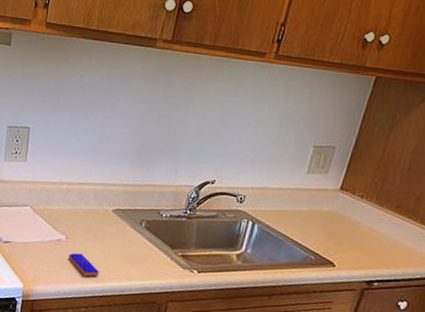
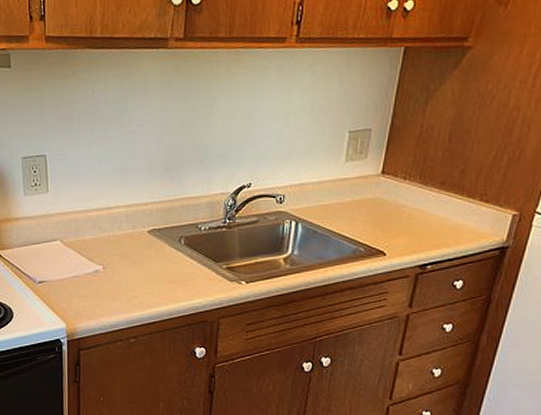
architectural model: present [68,253,99,277] -> none [109,282,144,305]

